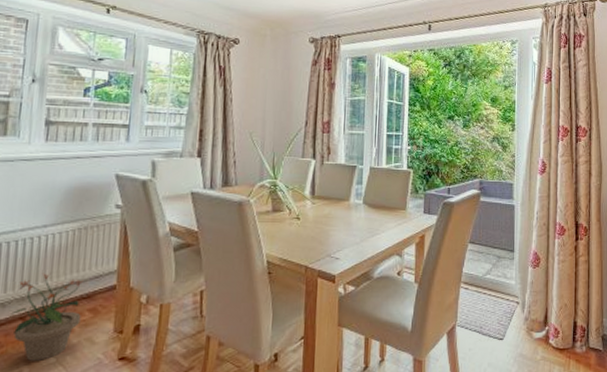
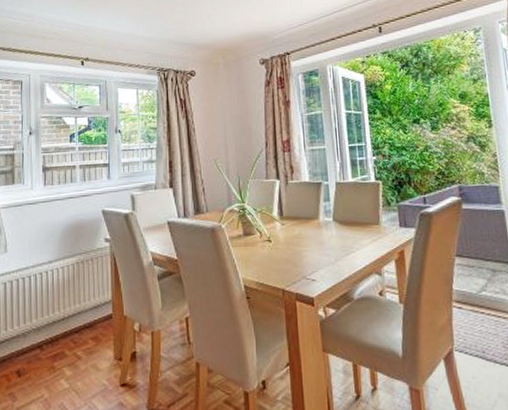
potted plant: present [9,273,83,361] -> none [30,304,86,386]

